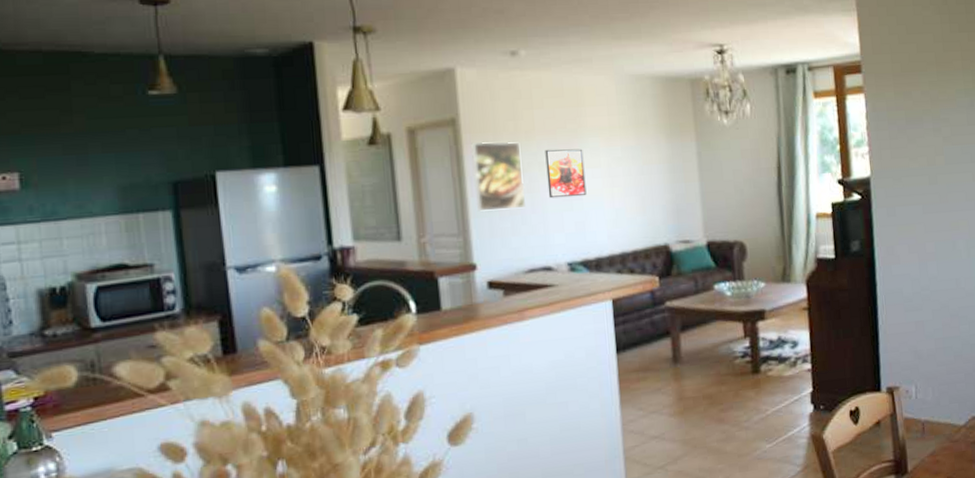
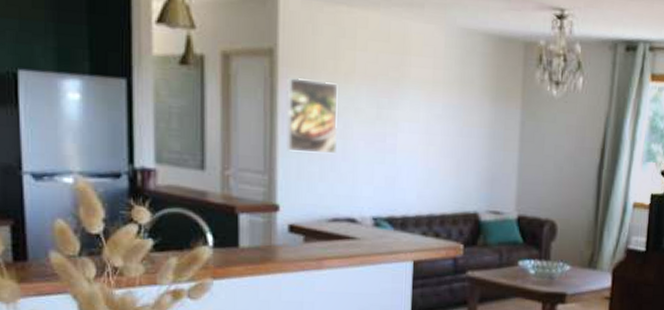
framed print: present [545,149,587,199] -> none [361,95,403,151]

